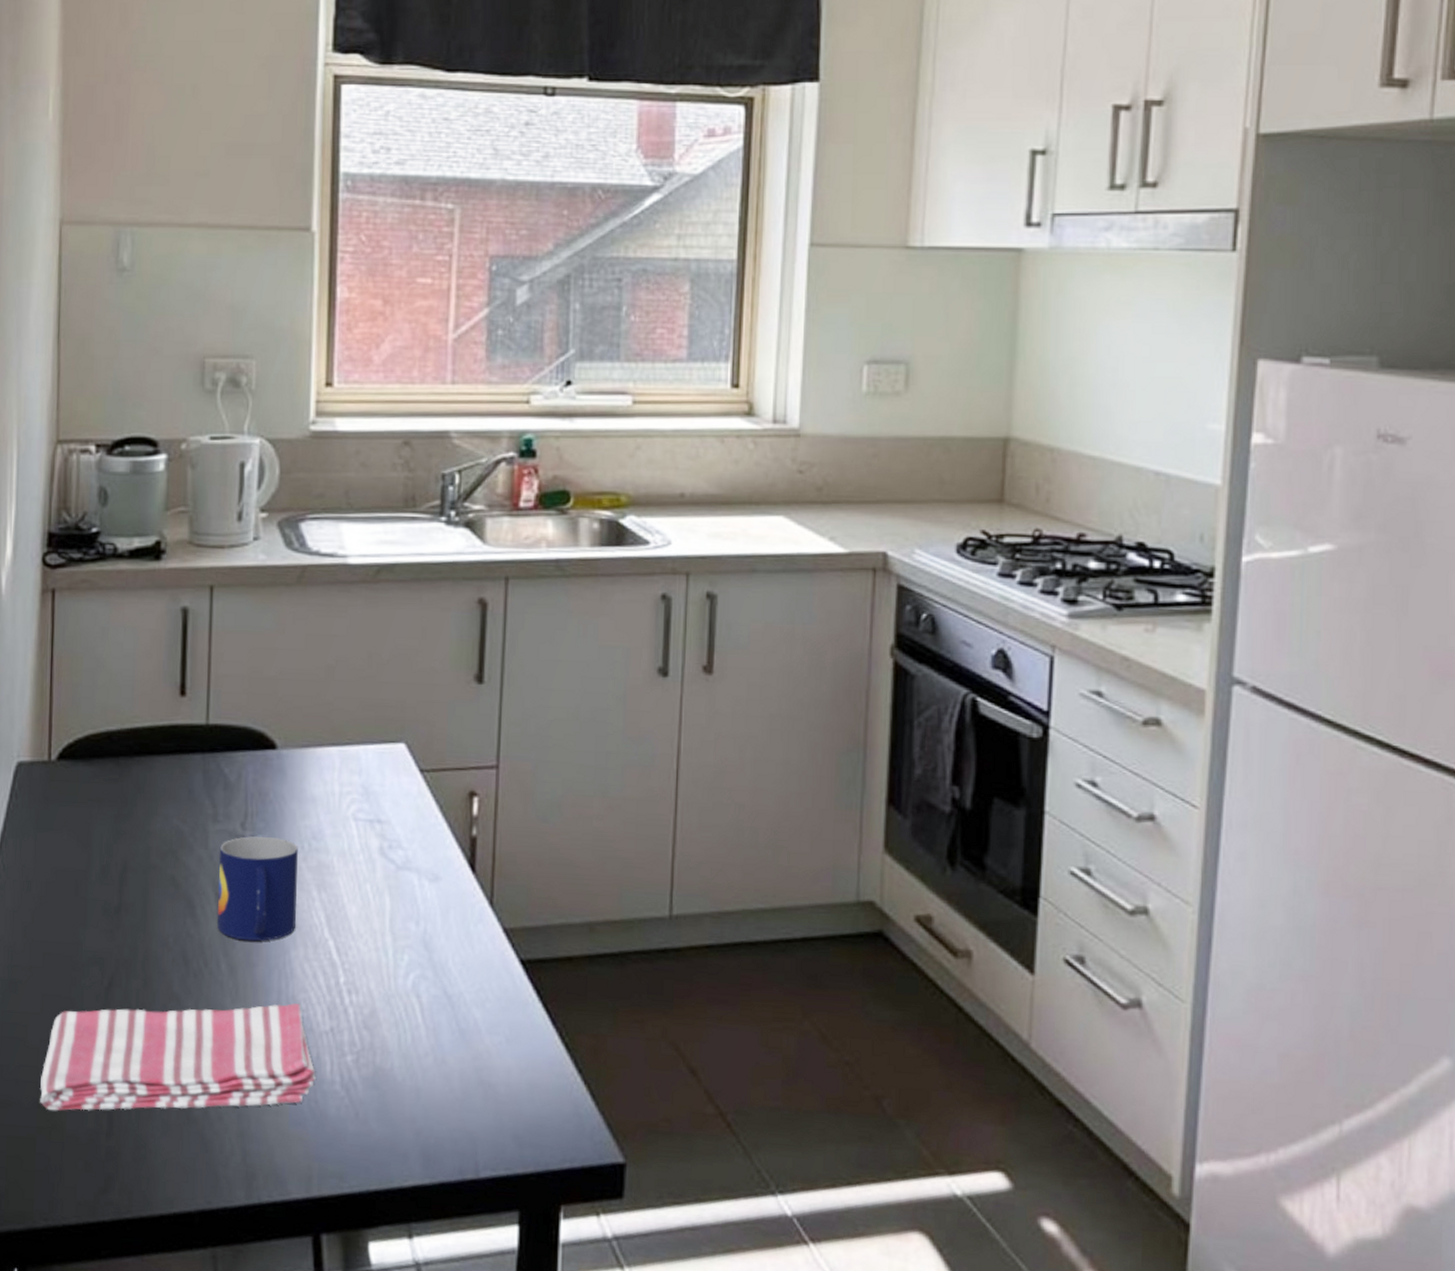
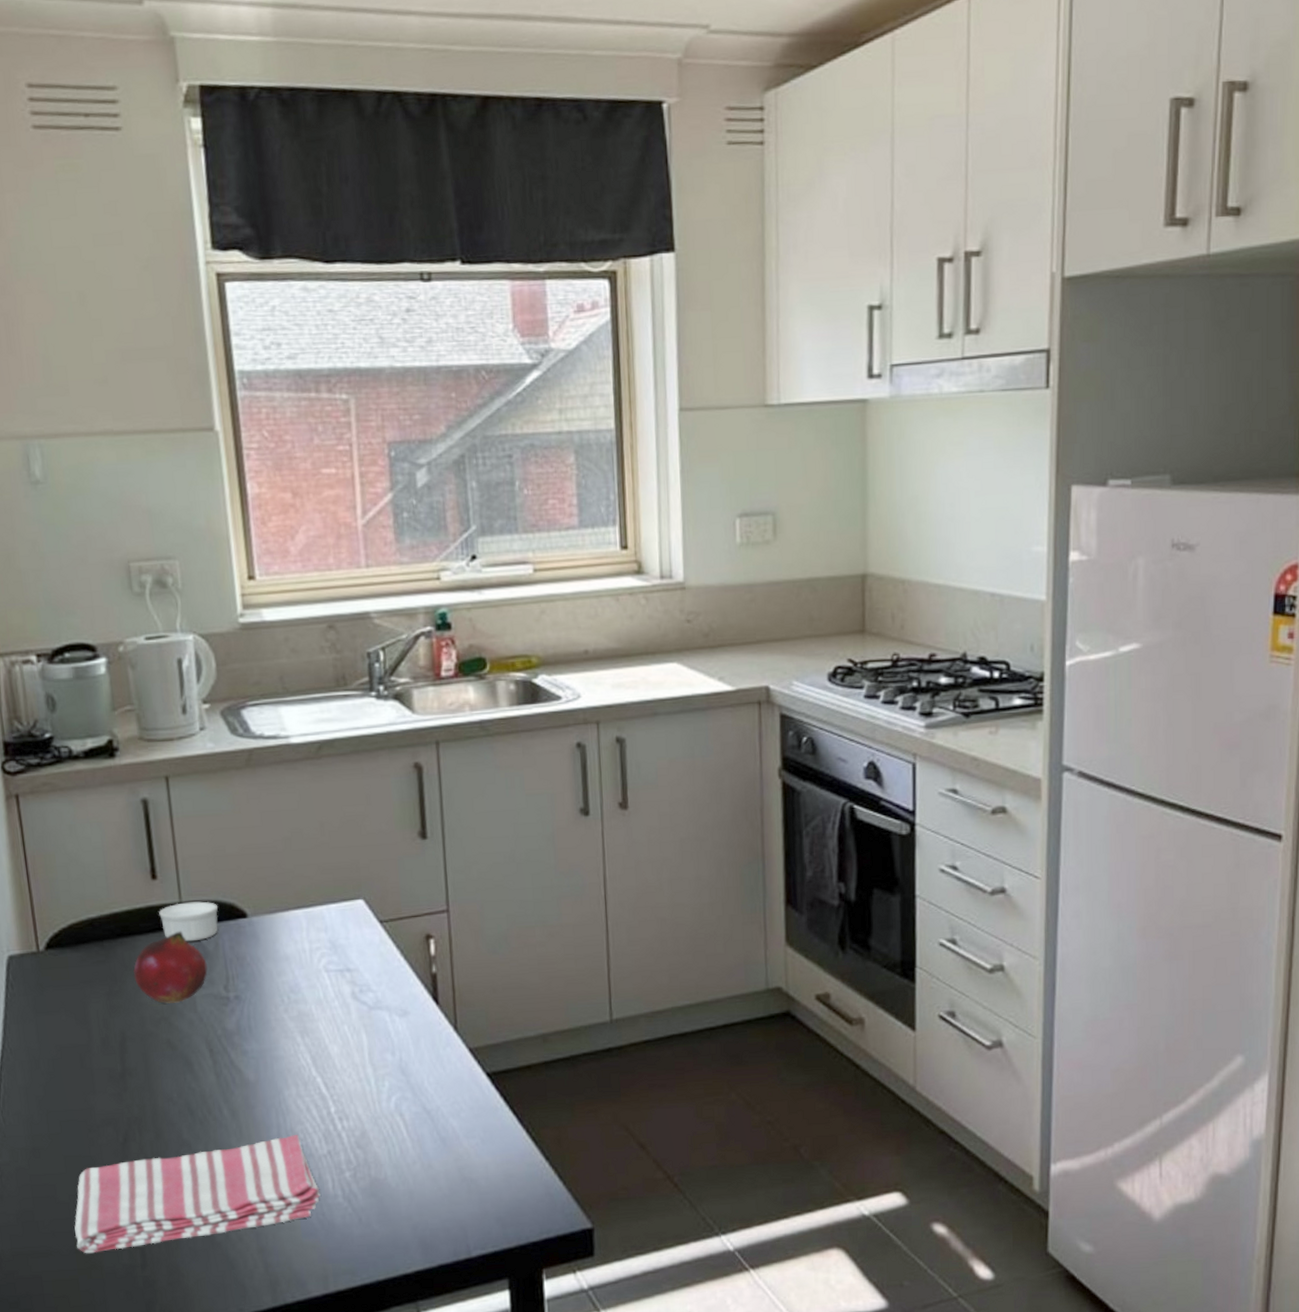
fruit: none [145,756,226,836] -> present [133,931,208,1003]
ramekin: none [182,725,246,769] -> present [159,901,218,942]
mug: present [217,836,298,942] -> none [207,995,286,1087]

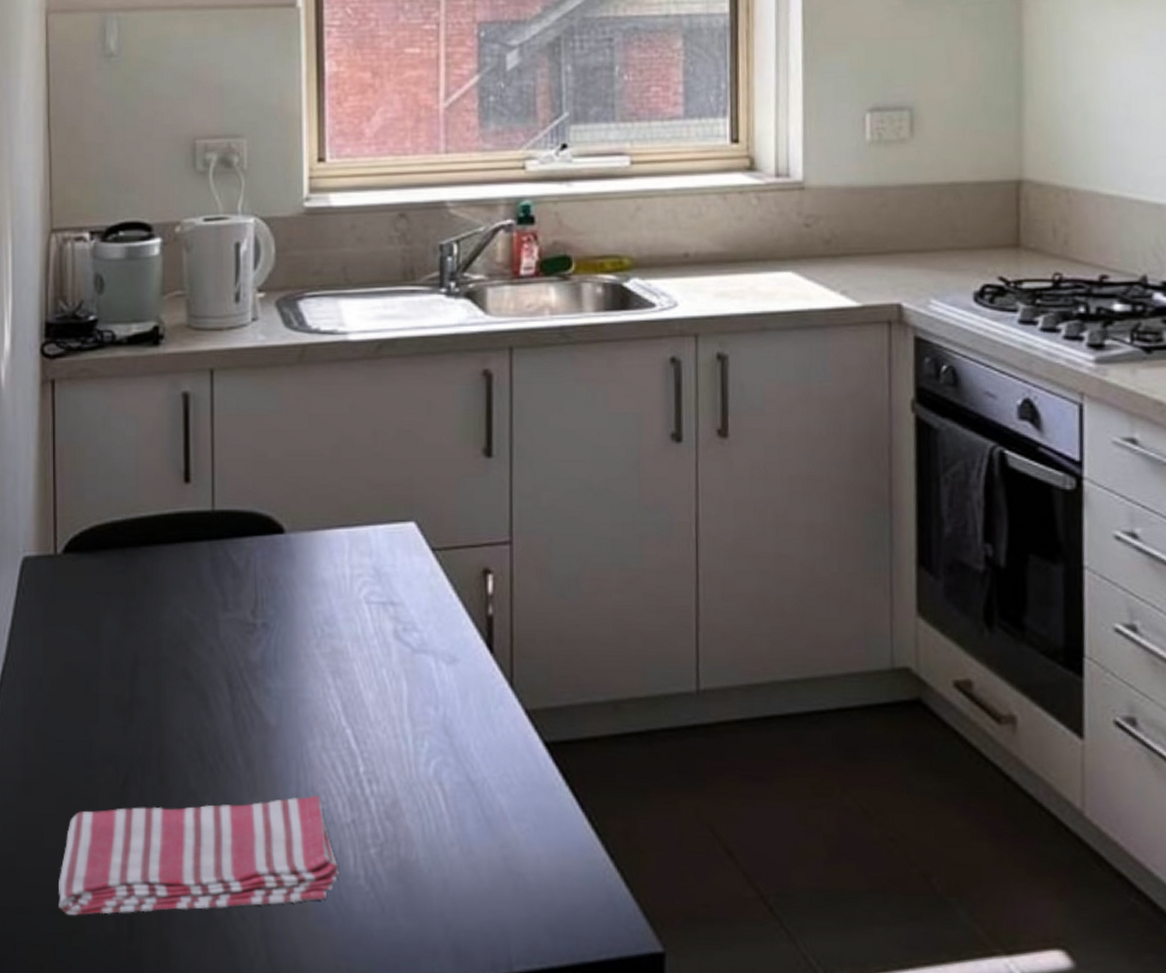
fruit: present [133,931,208,1003] -> none [153,543,235,626]
ramekin: present [159,901,218,942] -> none [189,511,252,556]

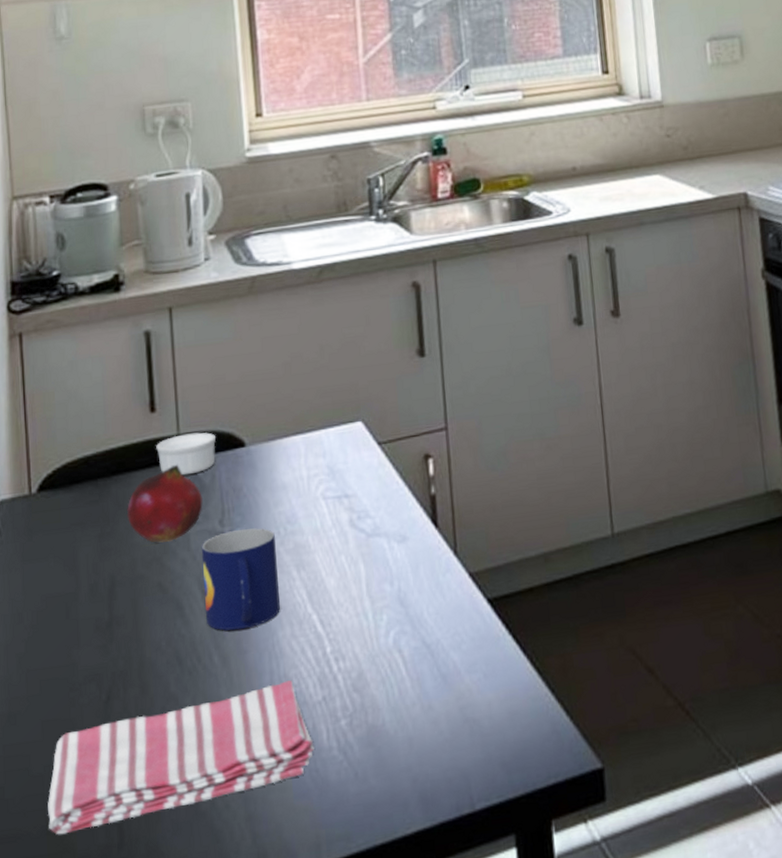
fruit: none [153,543,235,626] -> present [126,464,203,543]
ramekin: none [189,511,252,556] -> present [156,432,216,476]
mug: none [230,624,311,733] -> present [201,528,280,631]

